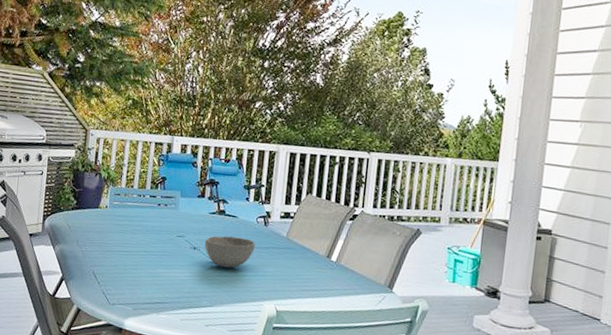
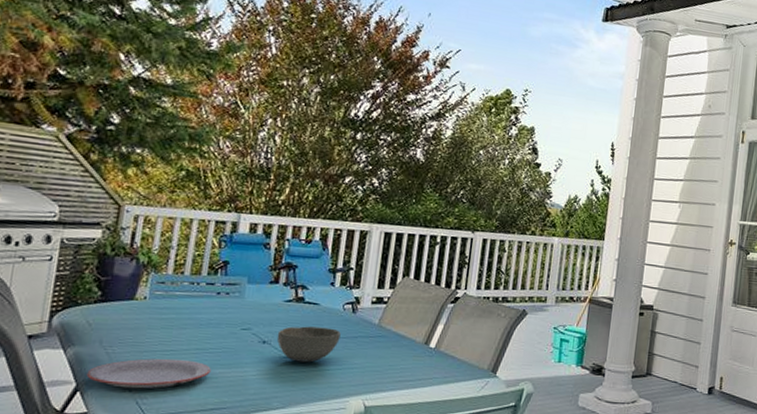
plate: none [69,257,156,282] -> present [86,358,211,389]

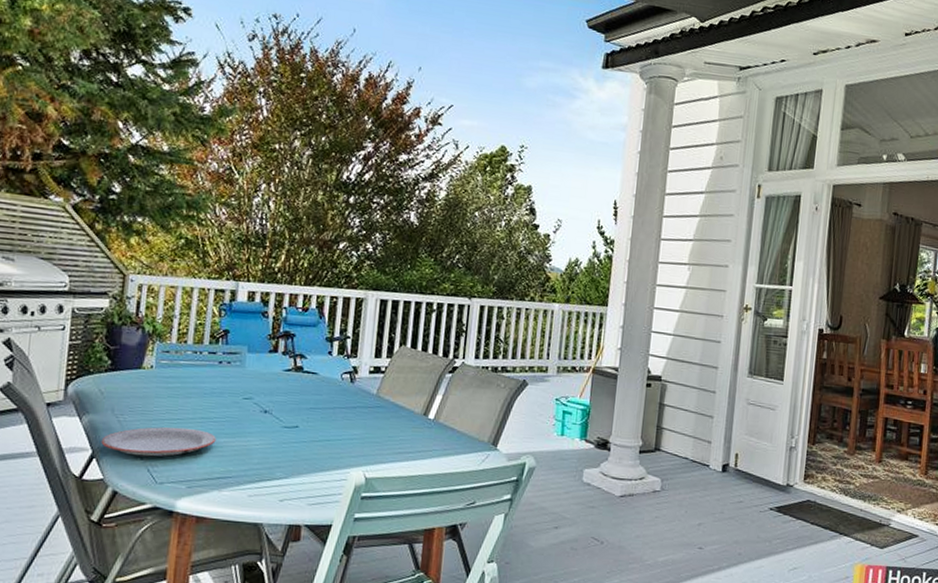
bowl: present [276,326,341,363] -> none [277,396,340,433]

